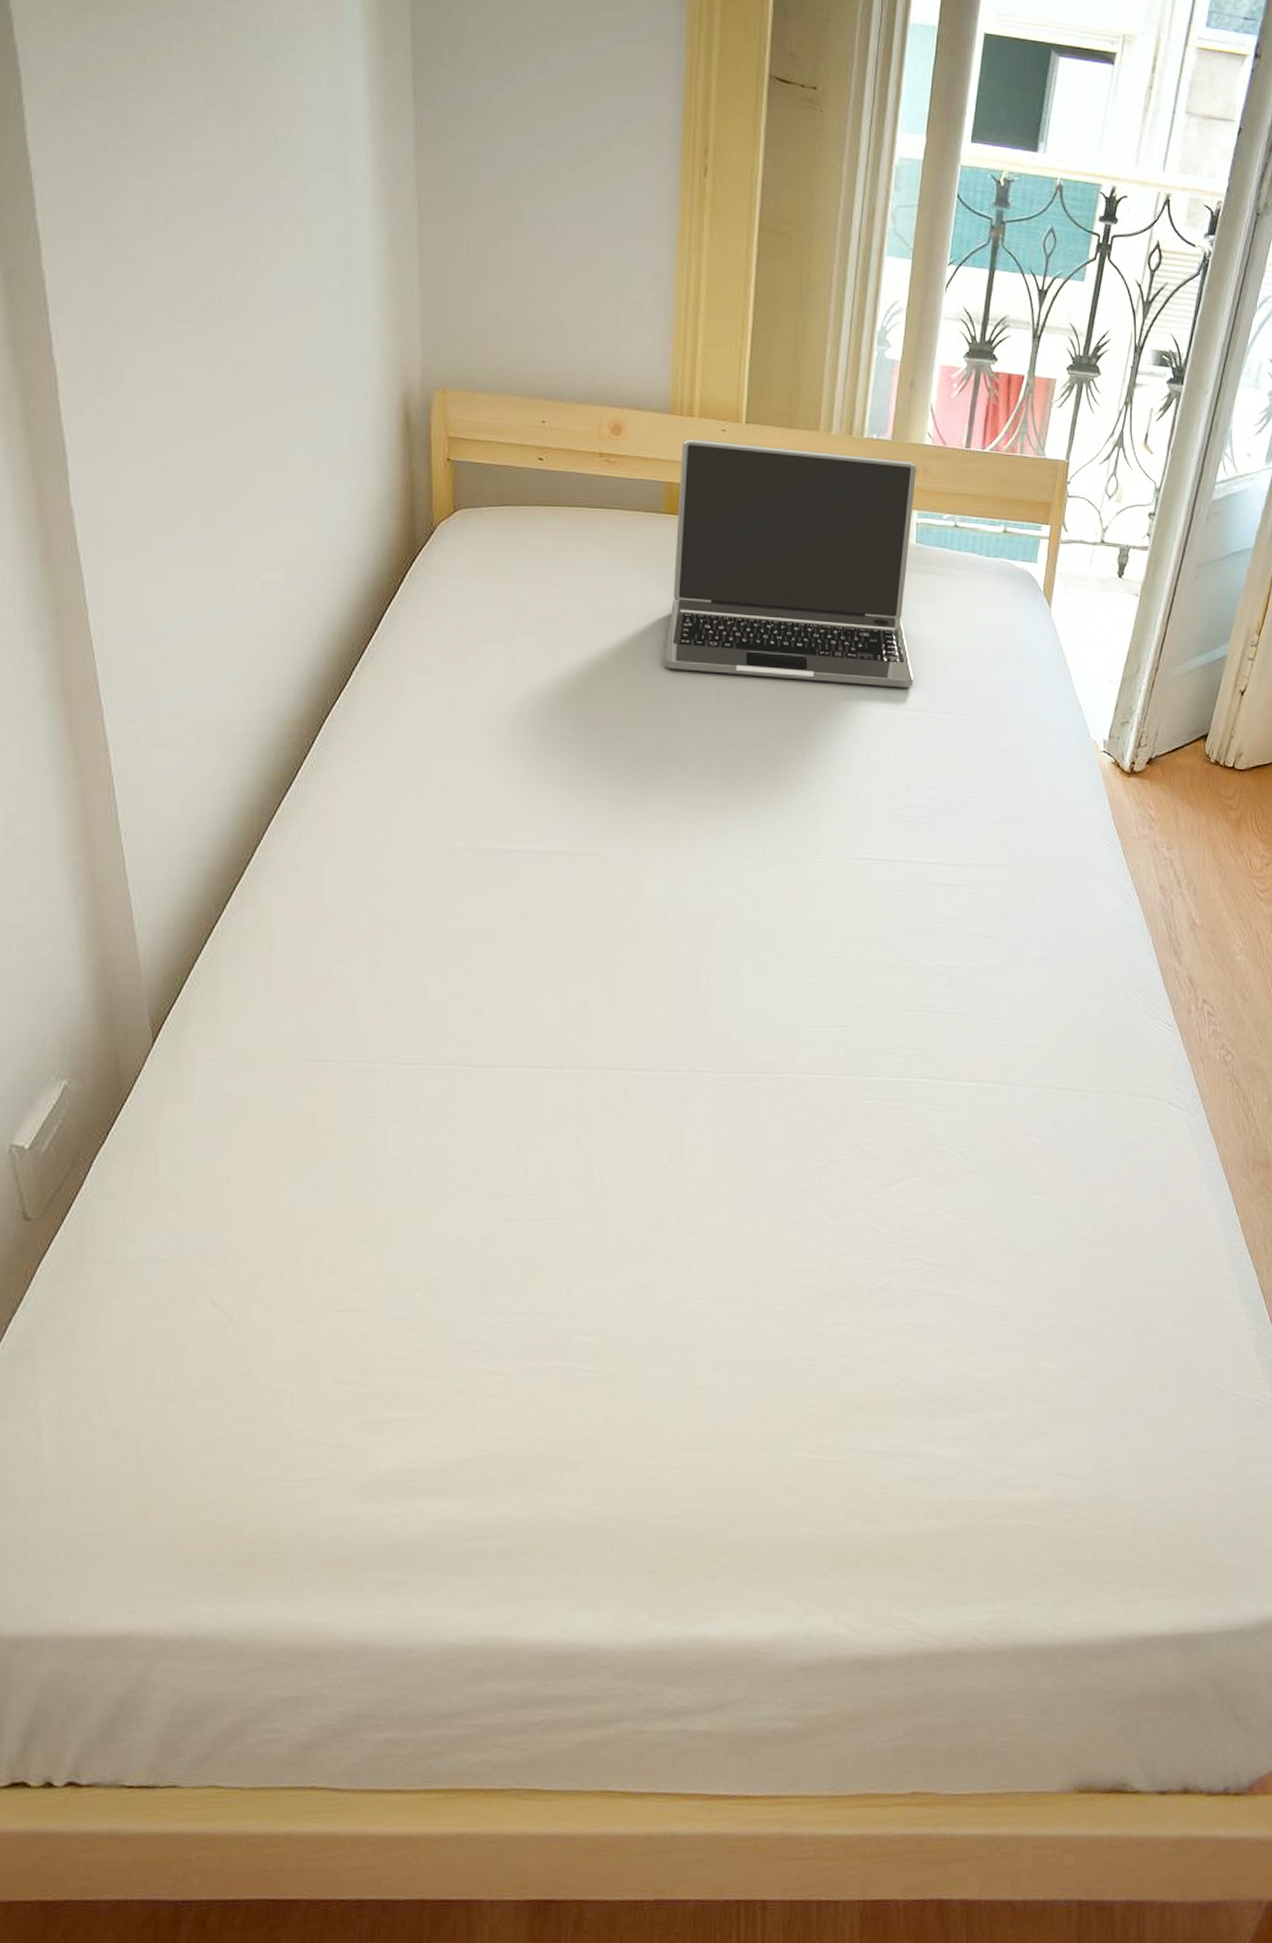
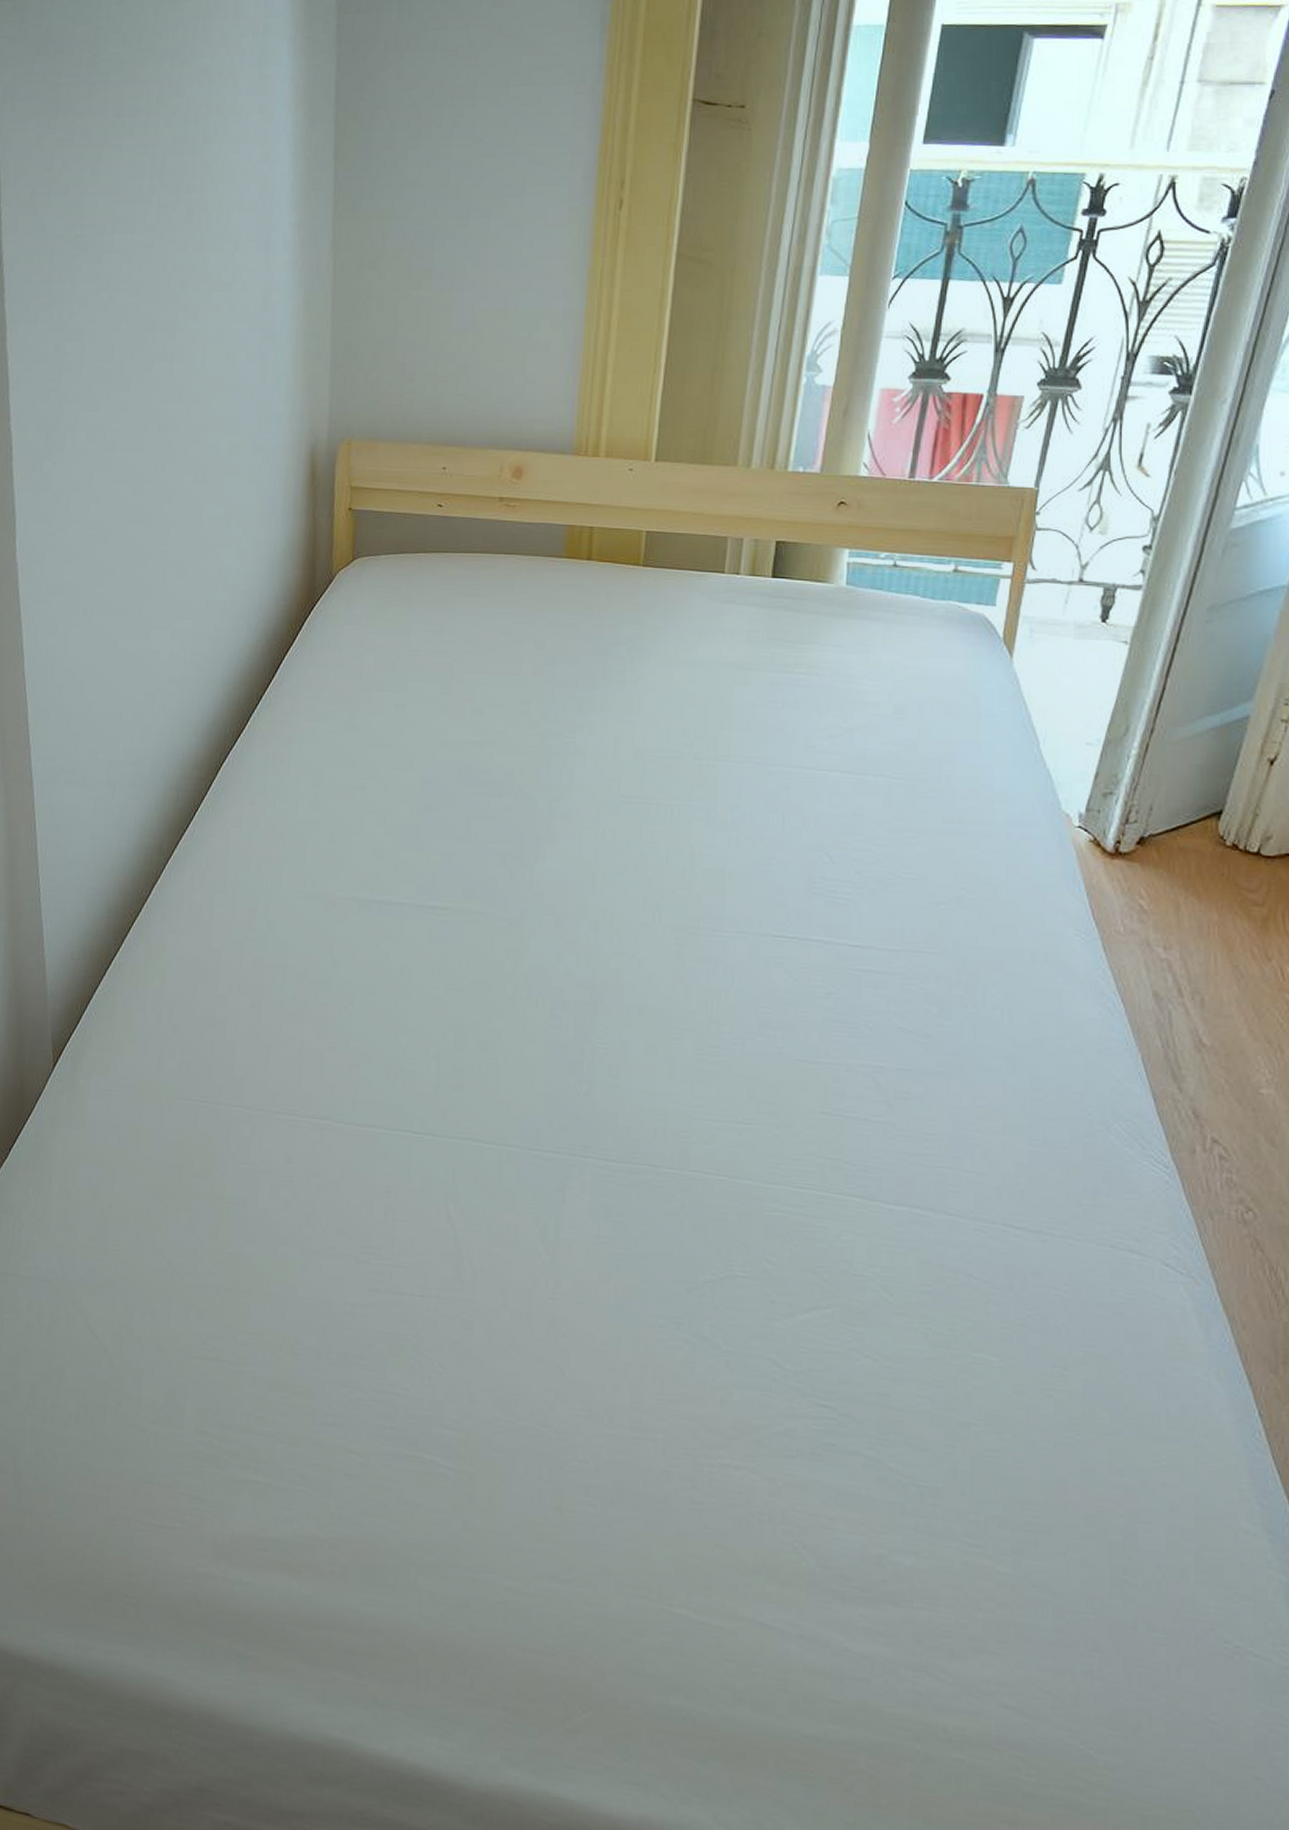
laptop: present [664,438,917,688] -> none [558,479,850,747]

